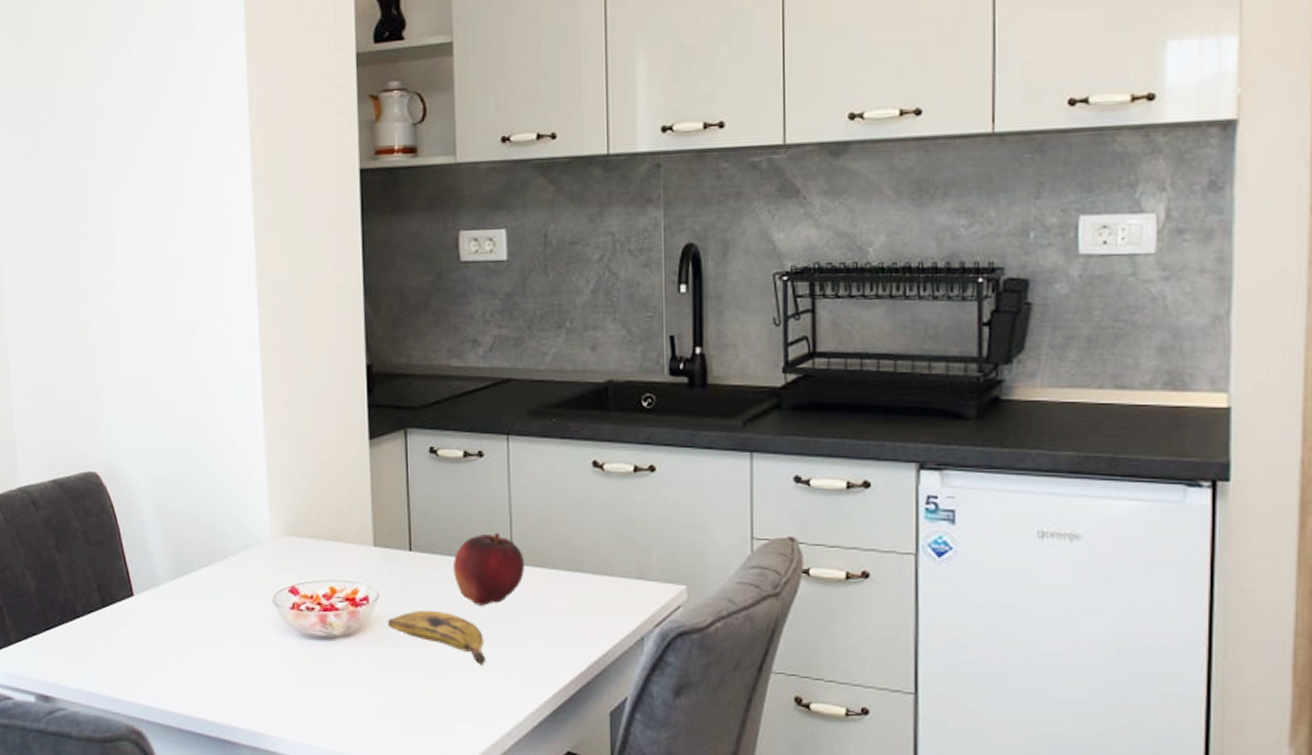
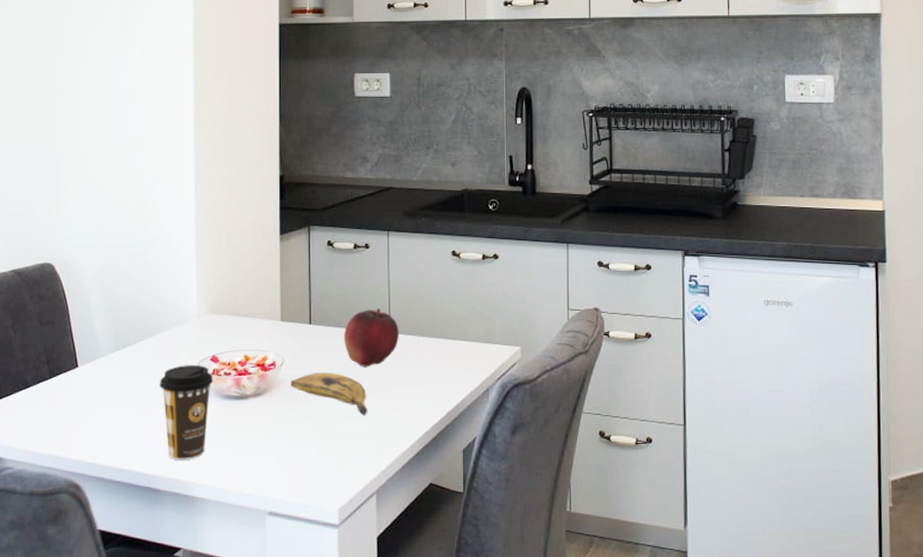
coffee cup: none [228,597,294,709] -> present [159,365,214,460]

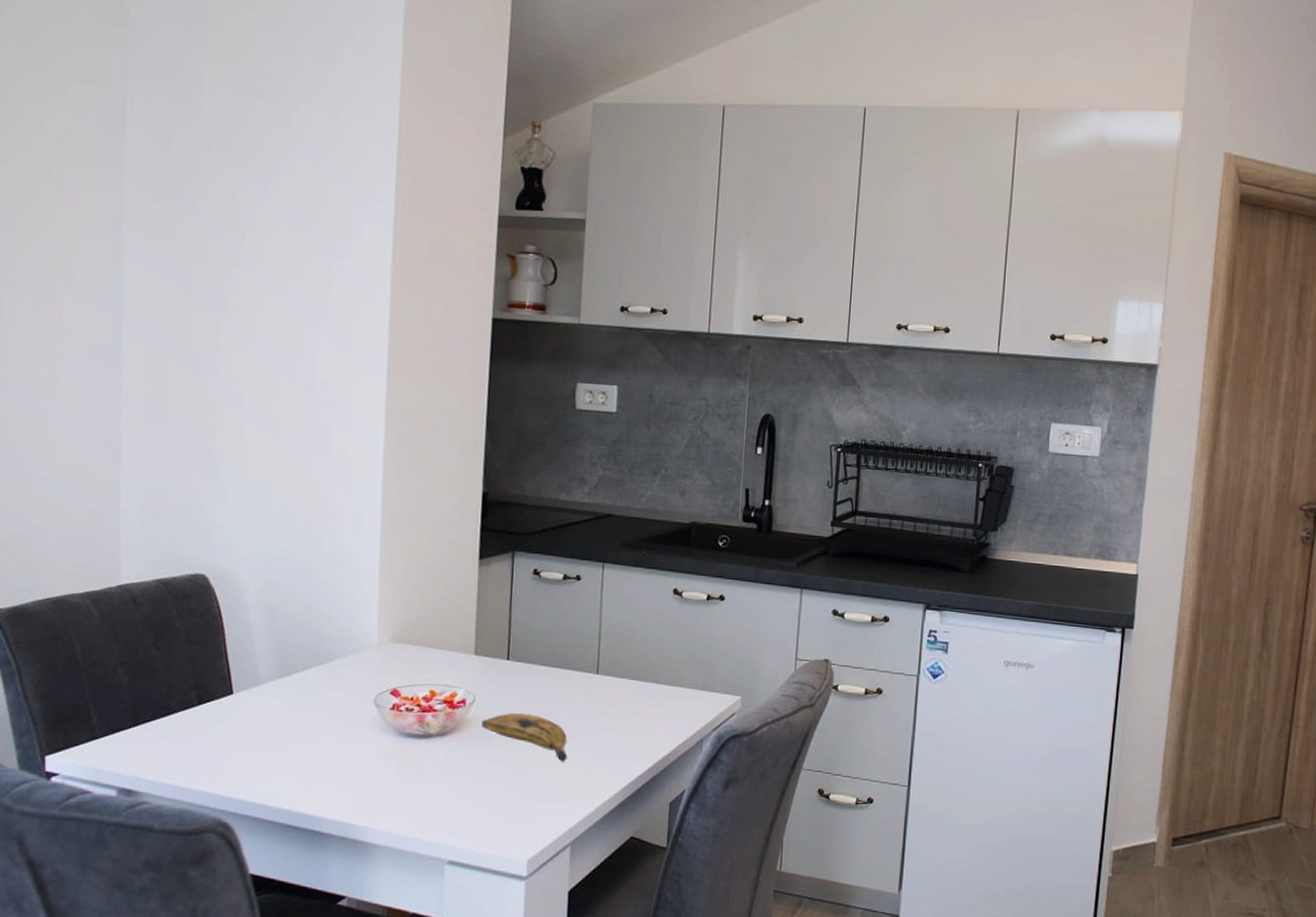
coffee cup: present [159,365,214,460] -> none [328,697,393,802]
fruit: present [344,308,399,367] -> none [545,646,608,710]

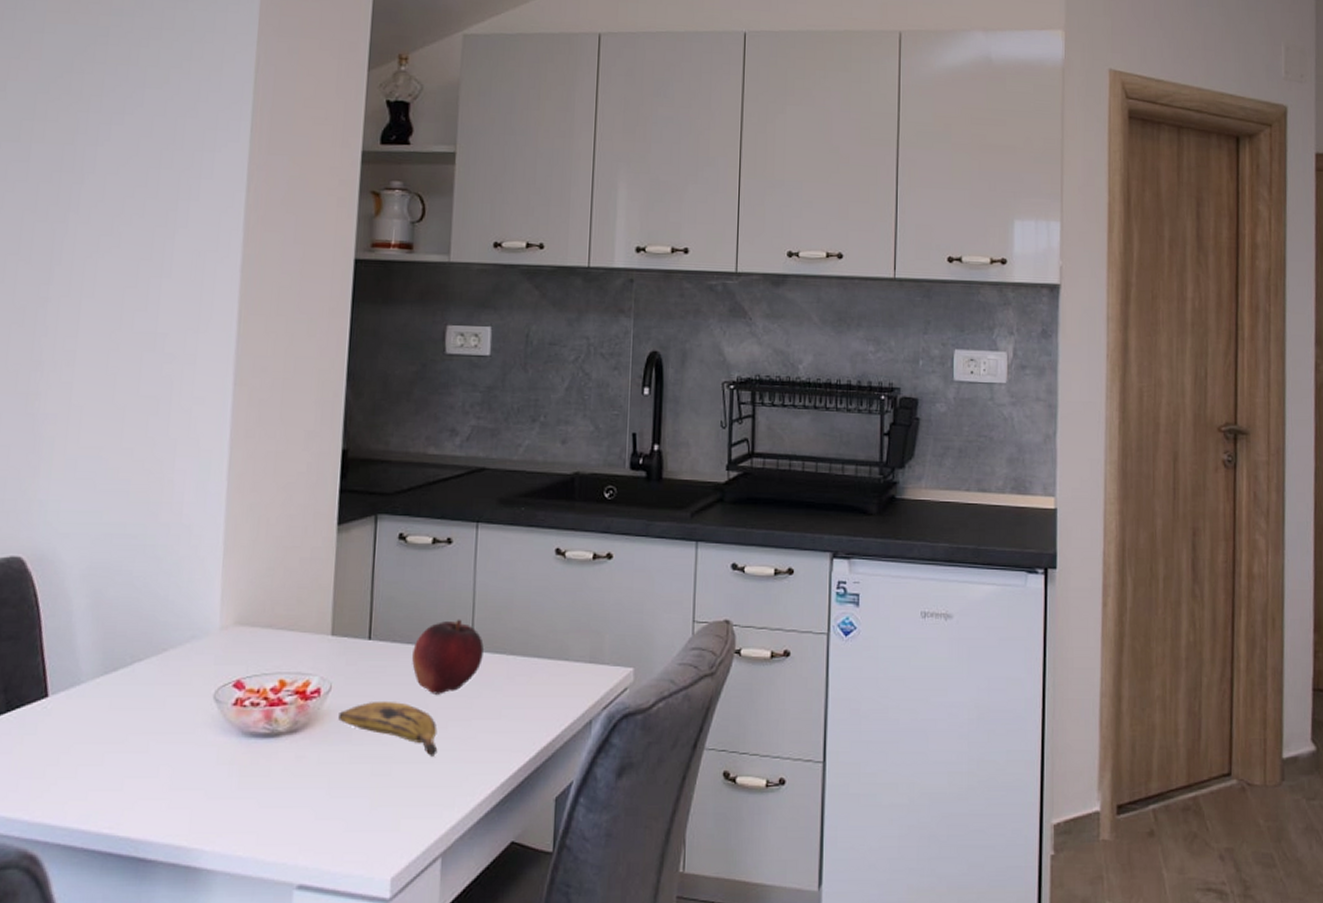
fruit: none [545,646,608,710] -> present [412,619,484,694]

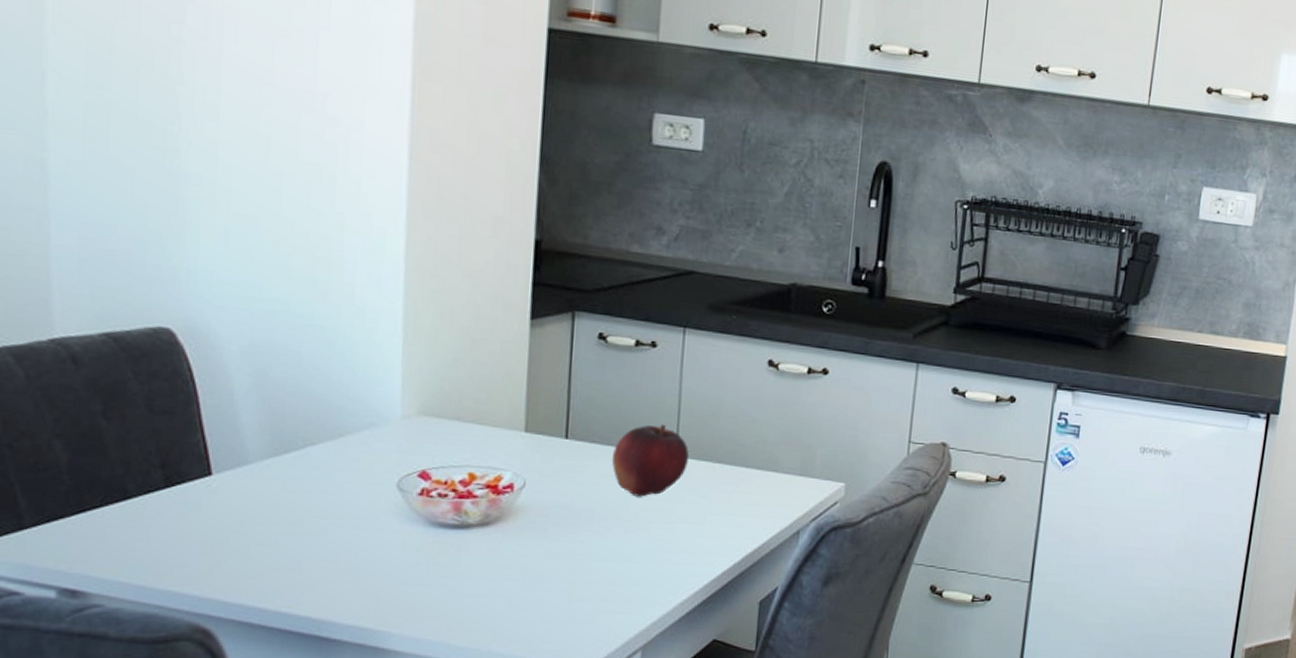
banana: present [338,700,438,756] -> none [533,499,639,556]

